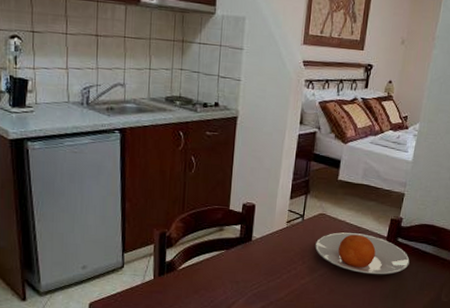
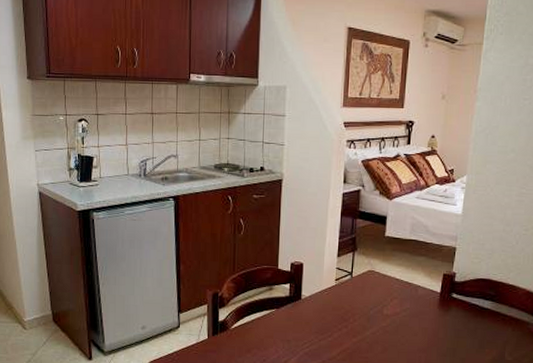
plate: present [314,232,410,275] -> none [365,289,467,333]

